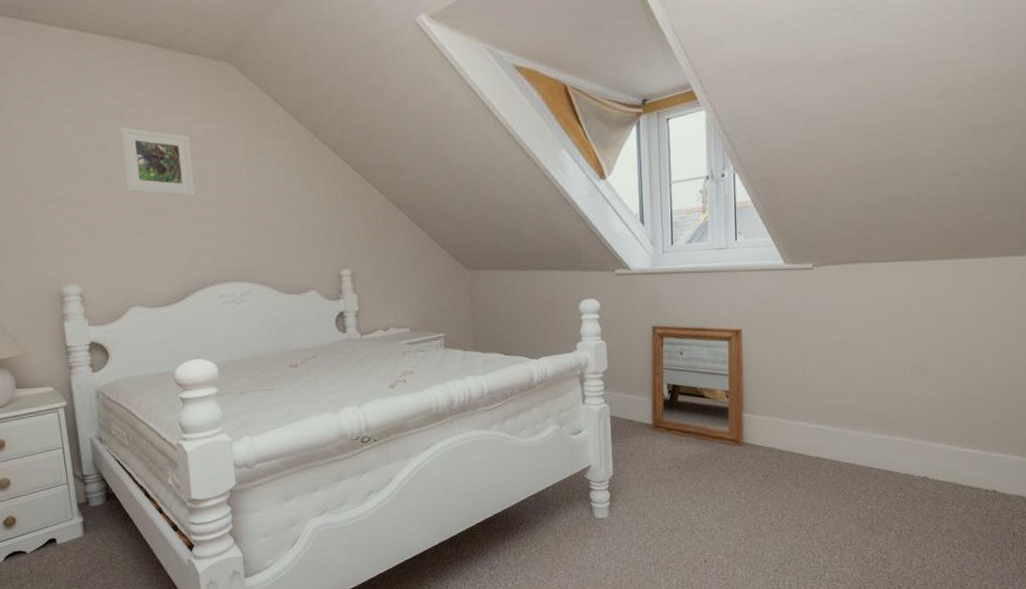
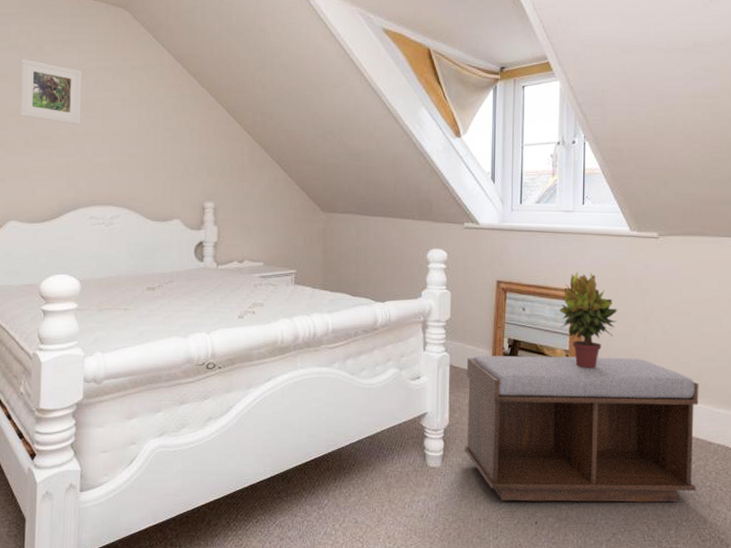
bench: none [627,392,858,544] -> present [465,355,699,503]
potted plant: none [717,310,775,407] -> present [559,272,617,369]

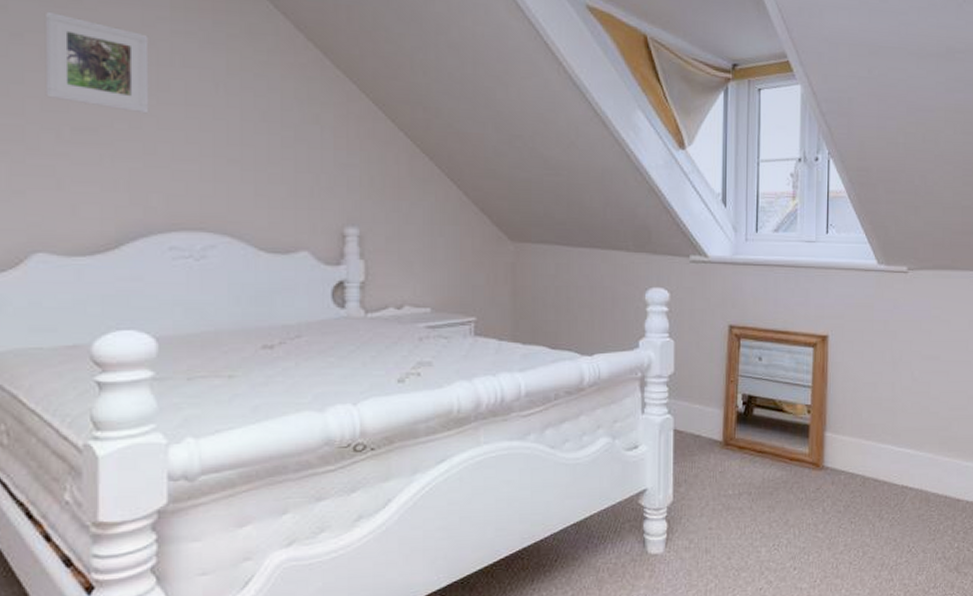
bench: present [465,355,699,503] -> none [692,410,948,587]
potted plant: present [559,272,617,369] -> none [800,313,863,425]

